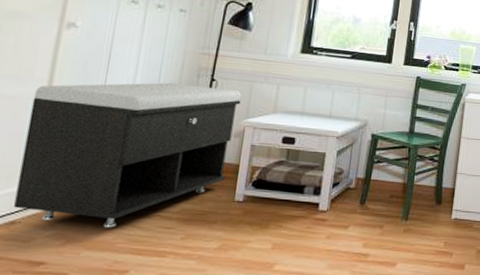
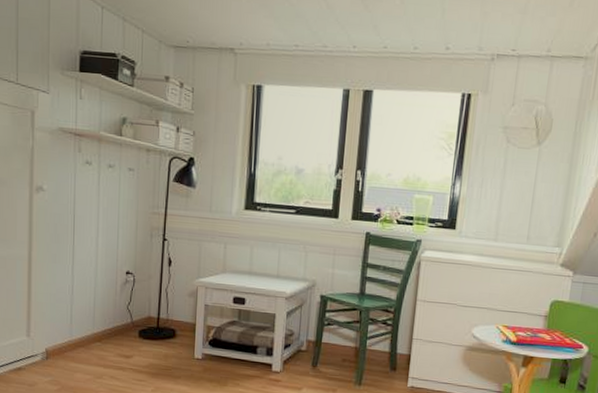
storage bench: present [14,82,242,228] -> none [18,242,192,378]

